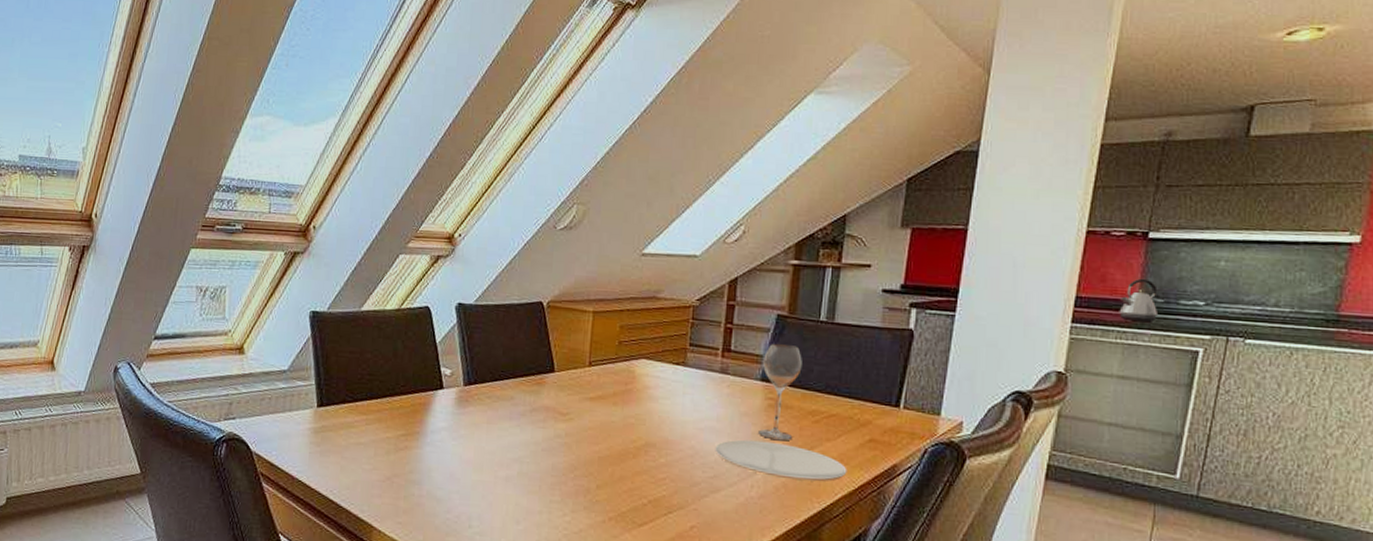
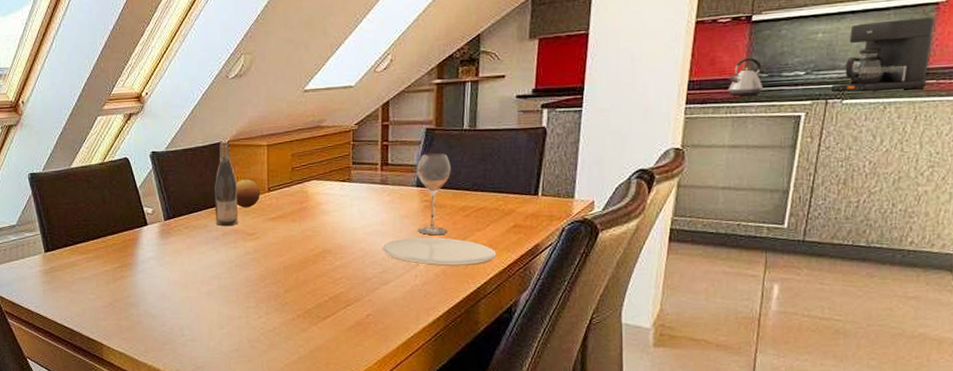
wine bottle: none [523,302,553,401] -> present [214,142,238,226]
fruit: none [550,347,581,383] -> present [235,179,261,208]
coffee maker: none [1232,256,1348,337] -> present [830,17,935,93]

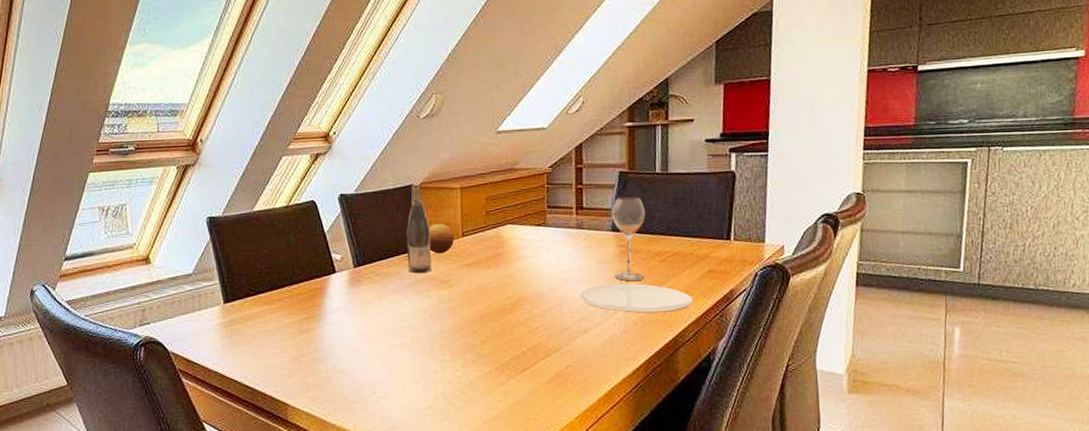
kettle: present [728,57,762,97] -> none [900,105,932,144]
coffee maker: present [830,17,935,93] -> none [991,71,1077,141]

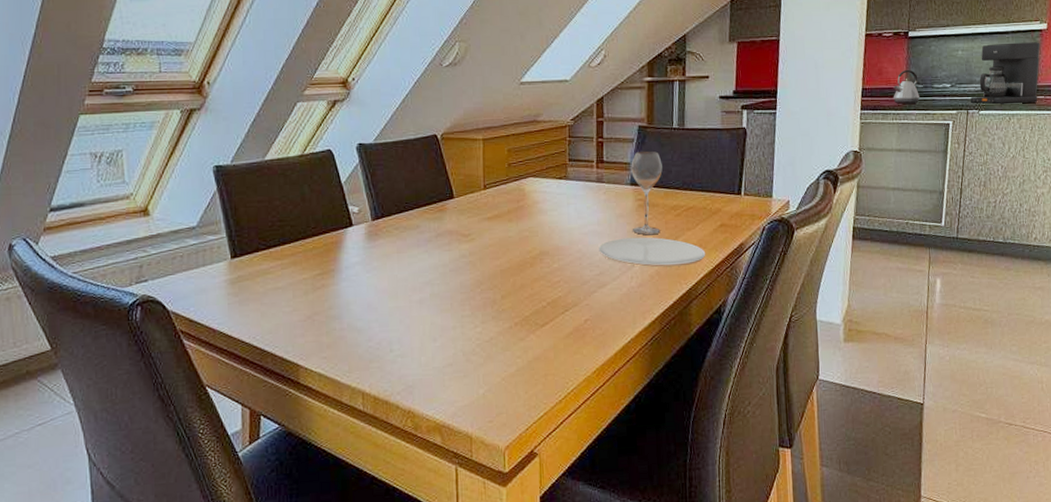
wine bottle: present [406,184,432,273] -> none [426,134,452,226]
fruit: present [428,223,455,254] -> none [449,175,477,207]
kettle: none [900,105,932,144] -> present [893,69,919,105]
coffee maker: none [991,71,1077,141] -> present [970,42,1040,105]

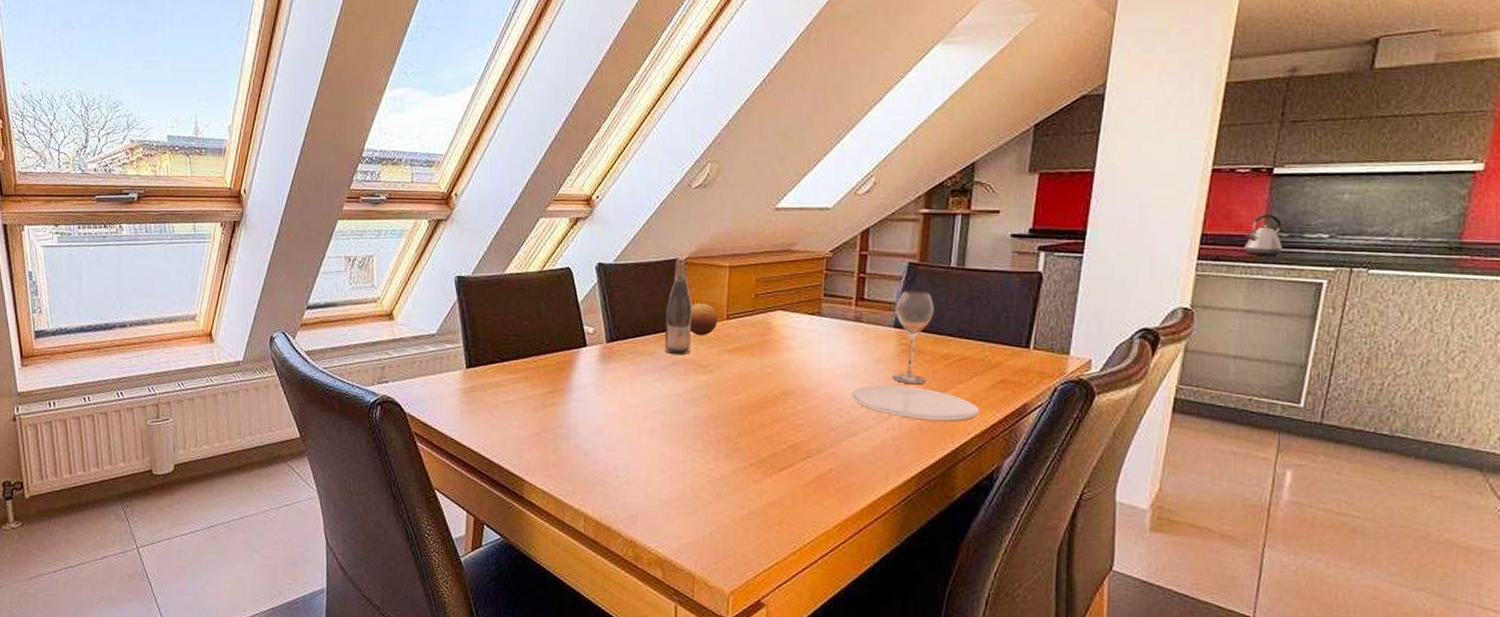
wine bottle: none [426,134,452,226] -> present [664,259,692,354]
fruit: none [449,175,477,207] -> present [689,302,719,336]
coffee maker: present [970,42,1040,105] -> none [1355,186,1471,265]

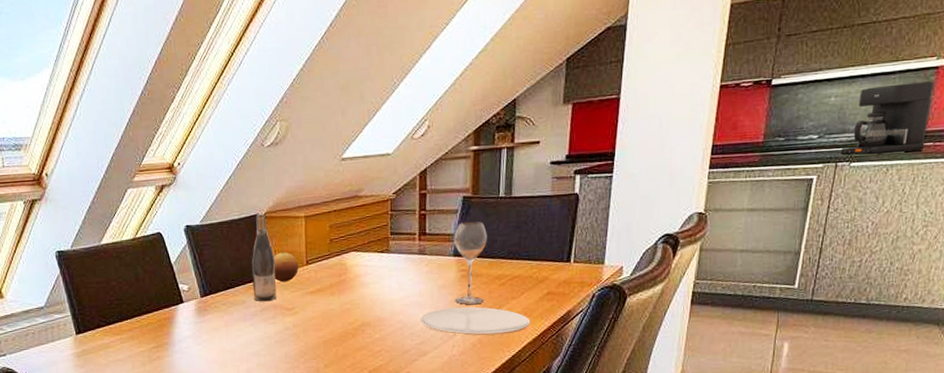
kettle: present [1244,214,1282,257] -> none [748,121,780,161]
coffee maker: none [1355,186,1471,265] -> present [840,81,935,156]

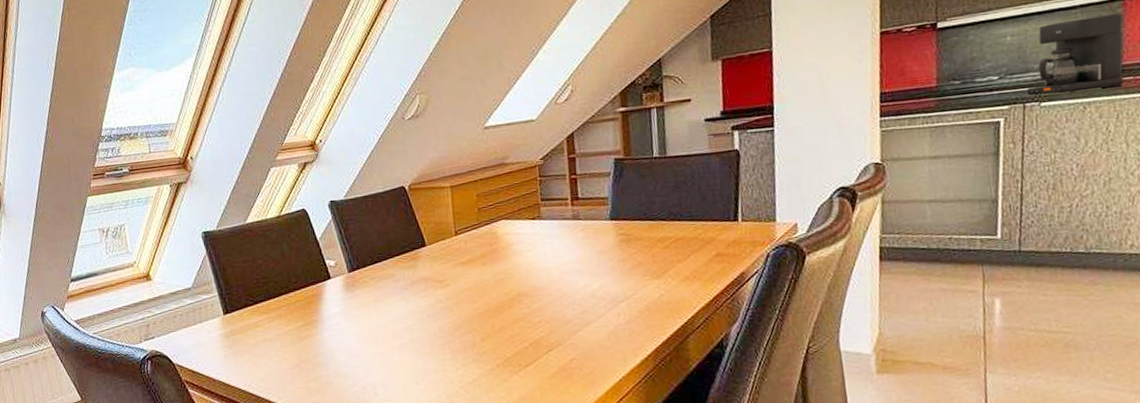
wine bottle: present [251,214,276,301] -> none [398,186,426,274]
fruit: present [273,252,299,282] -> none [420,223,448,254]
plate: present [420,306,531,336] -> none [579,272,701,303]
wineglass: present [454,221,487,305] -> none [609,183,648,270]

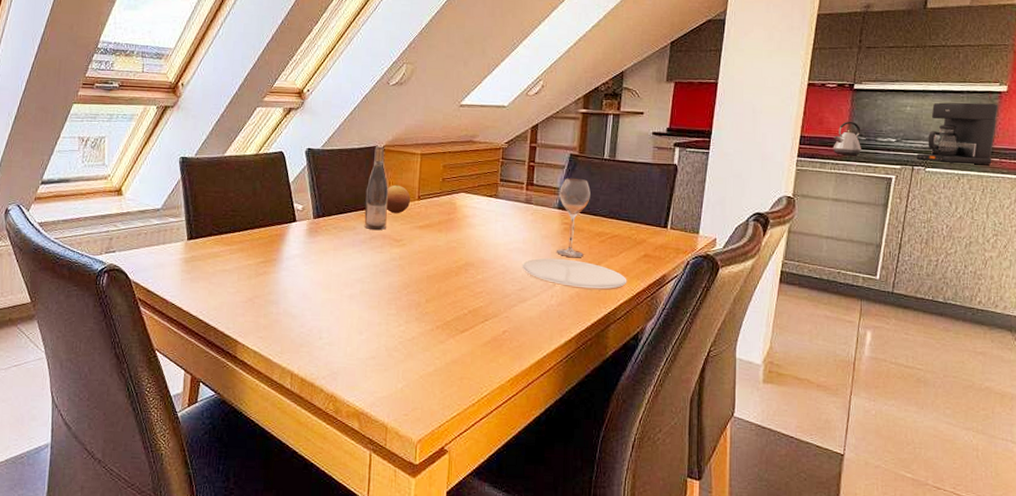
wine bottle: none [398,186,426,274] -> present [364,146,388,230]
fruit: none [420,223,448,254] -> present [386,184,411,214]
plate: none [579,272,701,303] -> present [522,258,627,291]
wineglass: none [609,183,648,270] -> present [557,177,591,258]
kettle: none [921,65,957,107] -> present [833,121,861,156]

